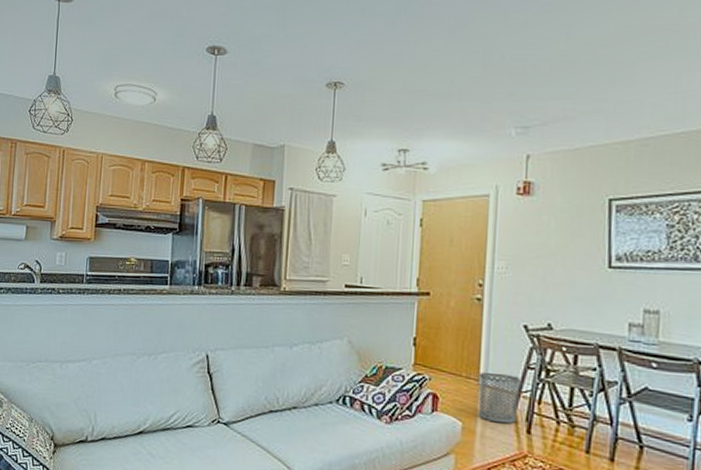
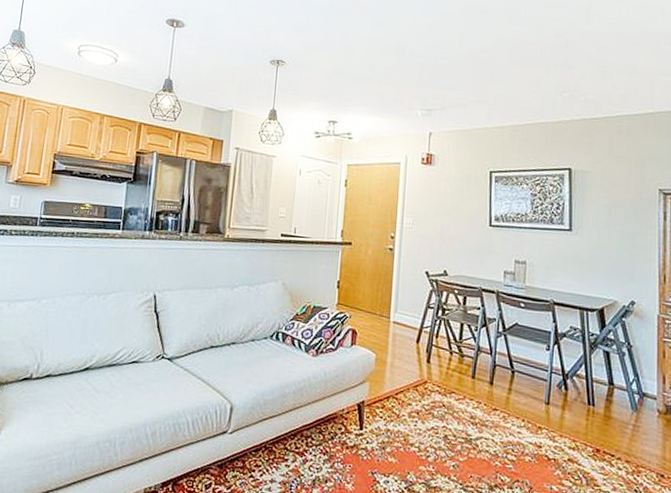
waste bin: present [478,371,521,424] -> none [389,310,423,355]

